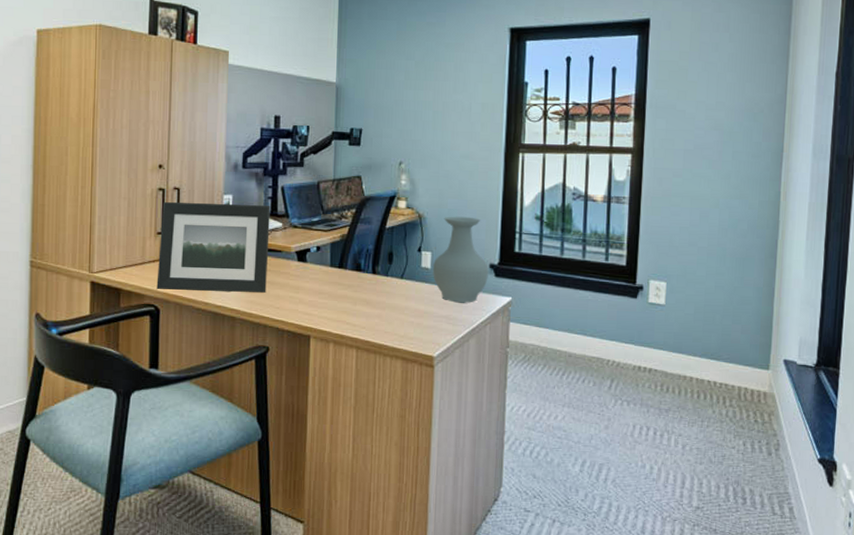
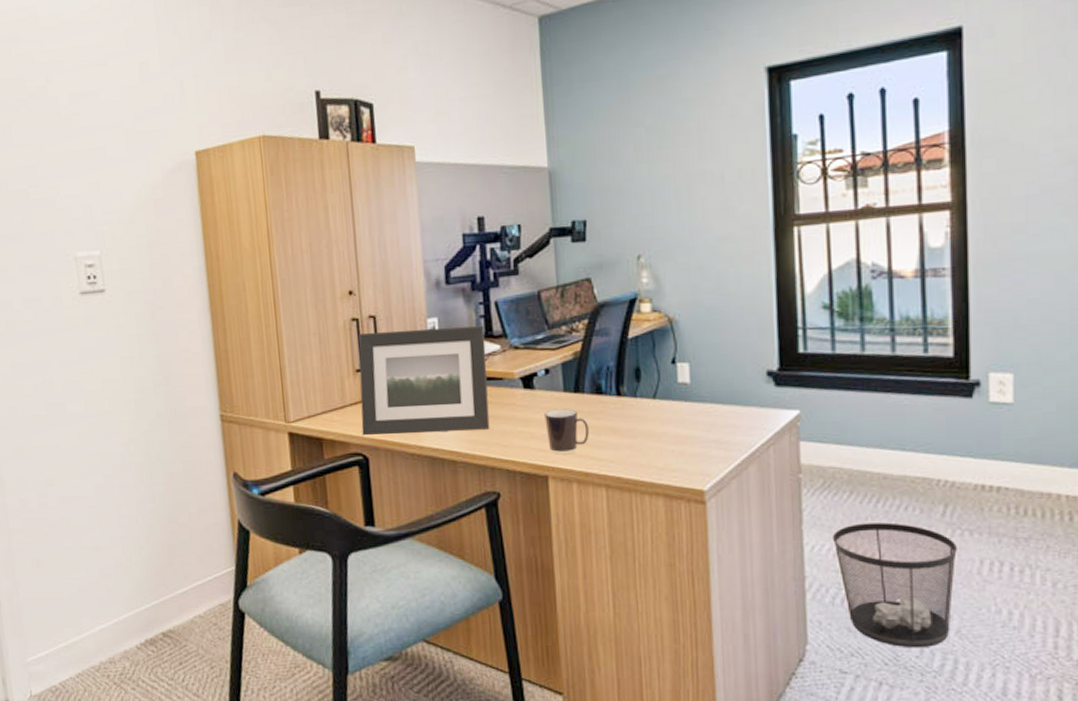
mug: none [312,280,347,319] -> present [544,408,589,455]
vase: present [433,216,489,303] -> none [693,314,766,423]
waste bin: none [527,391,619,493] -> present [832,522,959,648]

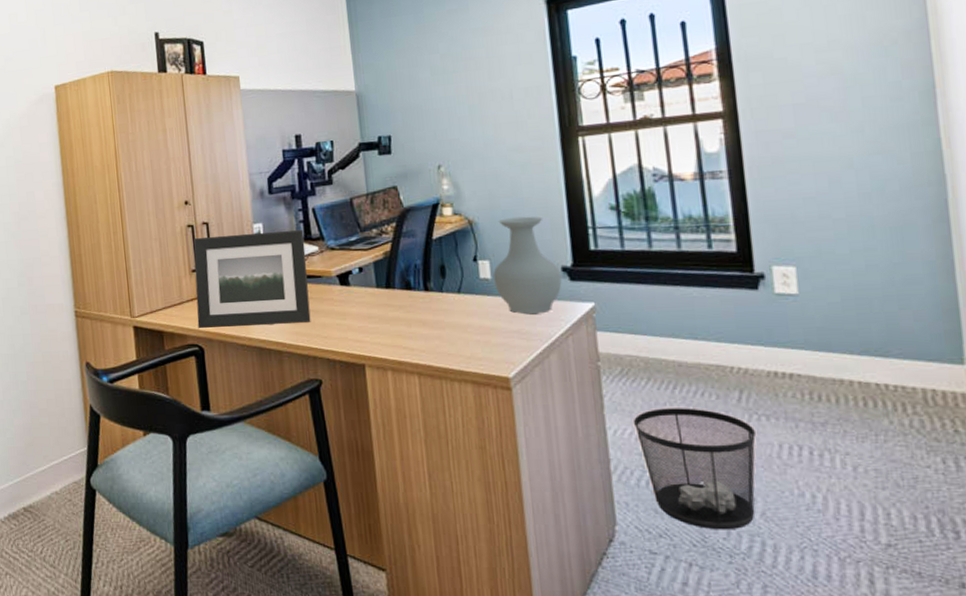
mug: present [544,408,589,455] -> none [360,303,401,345]
vase: none [693,314,766,423] -> present [493,216,562,315]

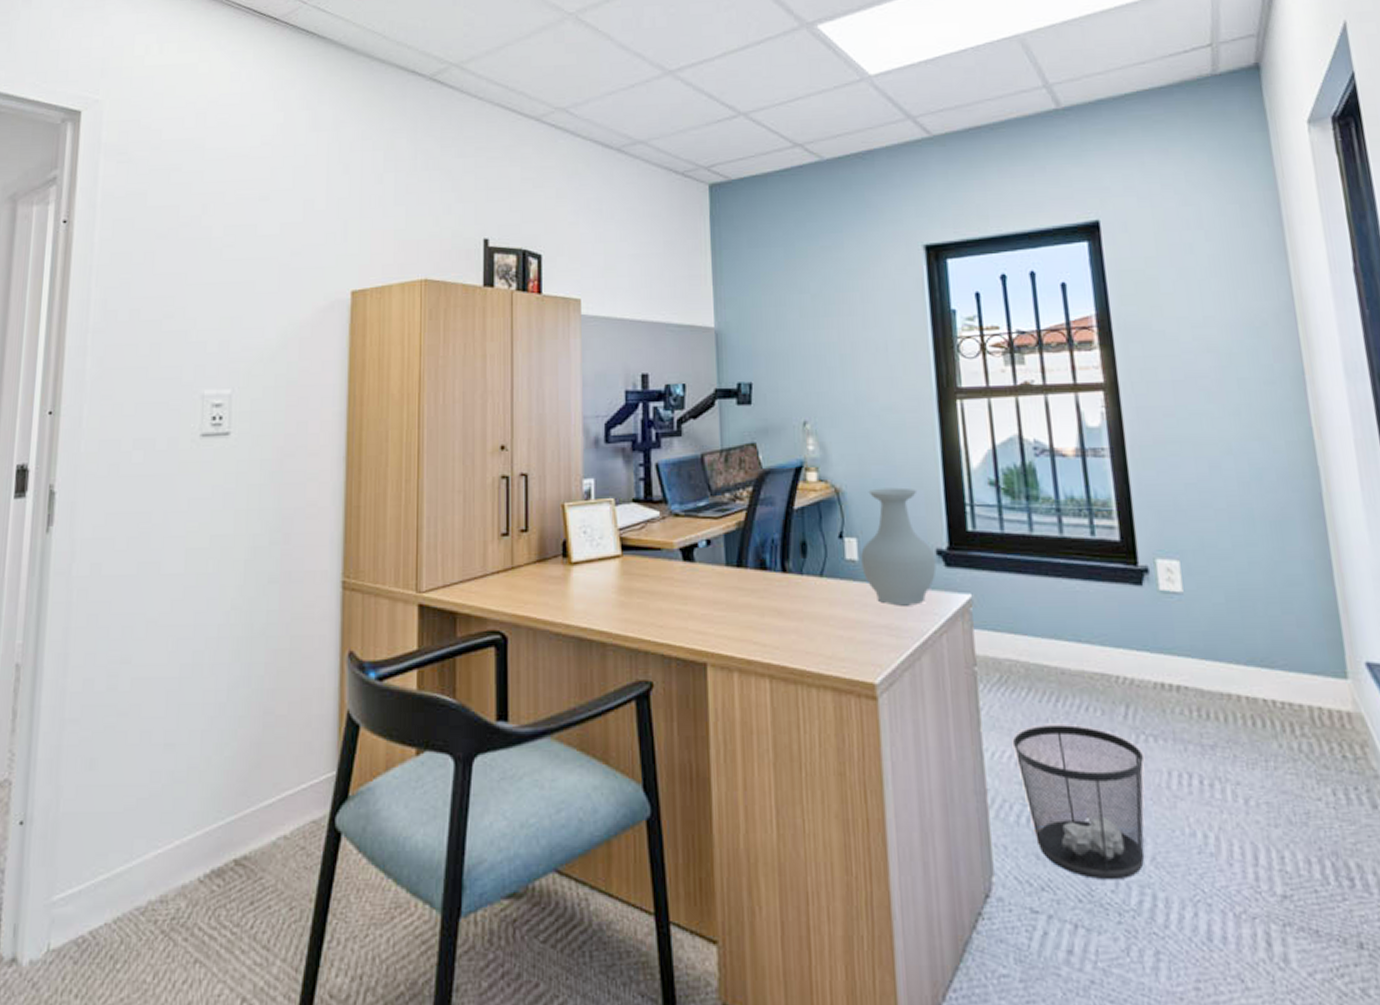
picture frame: present [193,230,311,329] -> none [502,490,645,611]

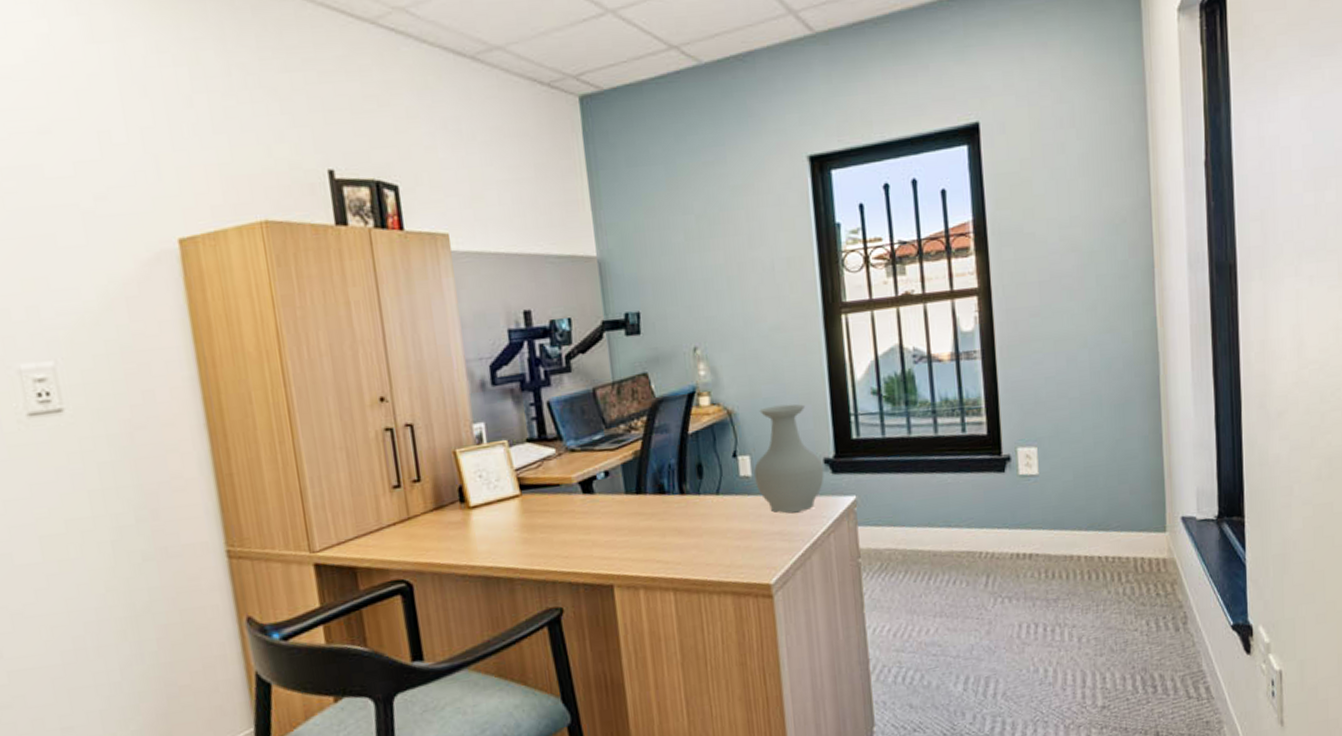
waste bin: present [1012,725,1145,880] -> none [891,597,1000,716]

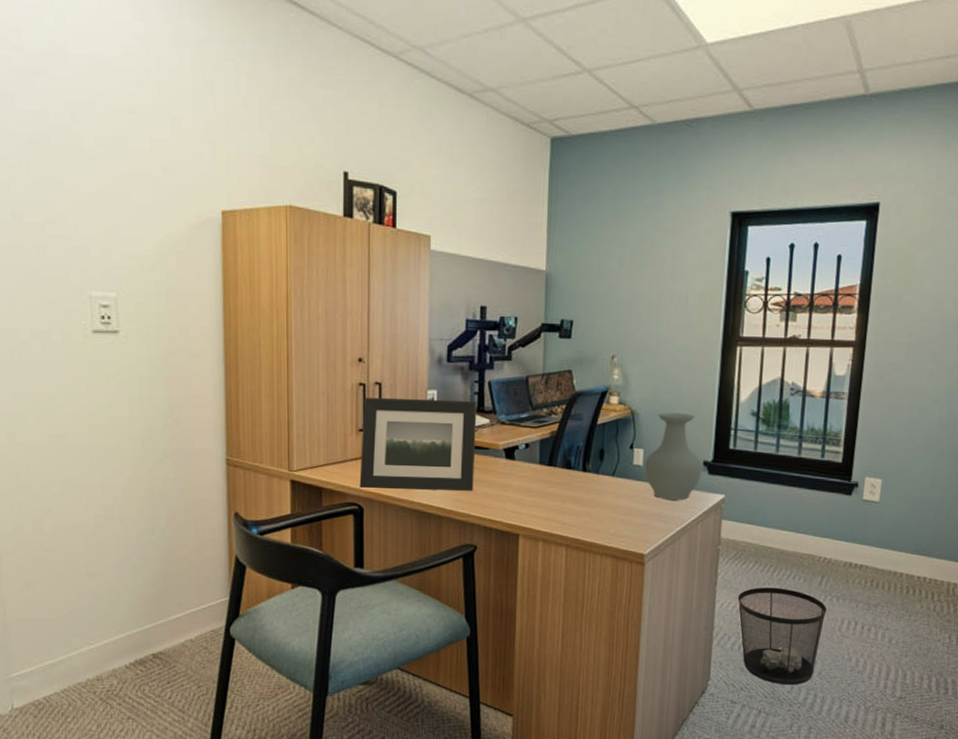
picture frame: none [393,429,549,560] -> present [359,398,477,492]
waste bin: none [891,597,1000,716] -> present [737,587,828,685]

